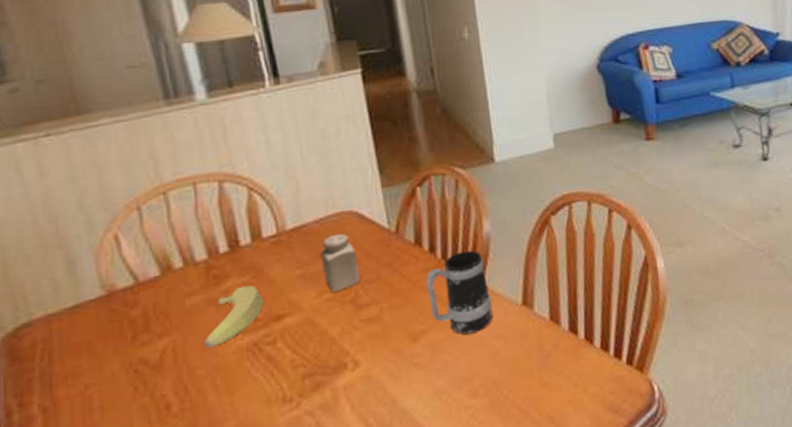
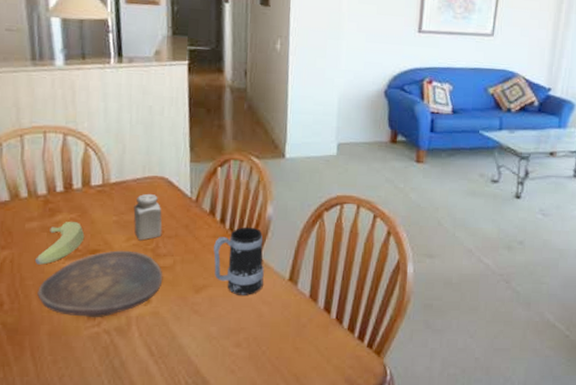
decorative bowl: none [213,307,370,404] -> present [37,250,163,318]

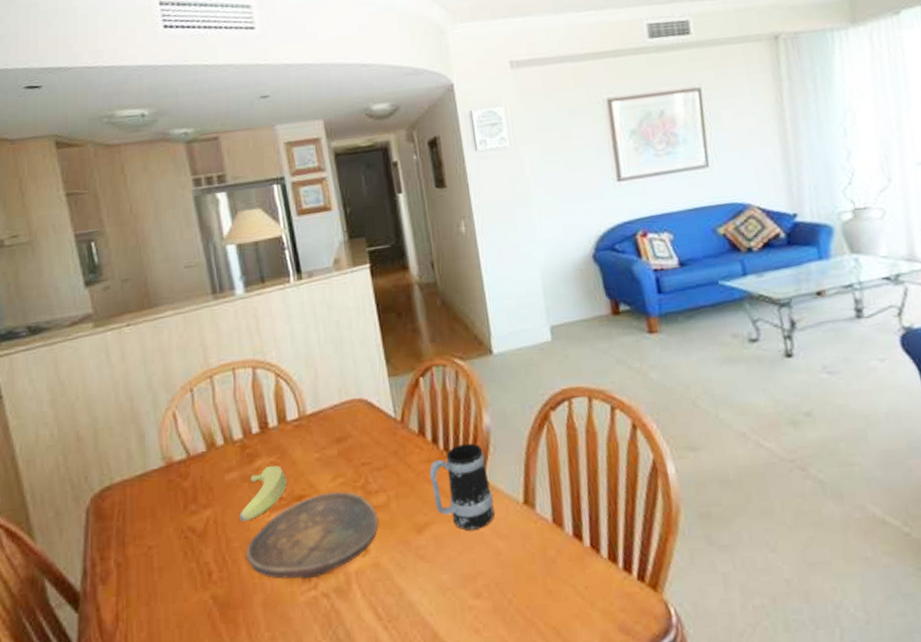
salt shaker: present [133,193,162,241] -> none [335,420,370,478]

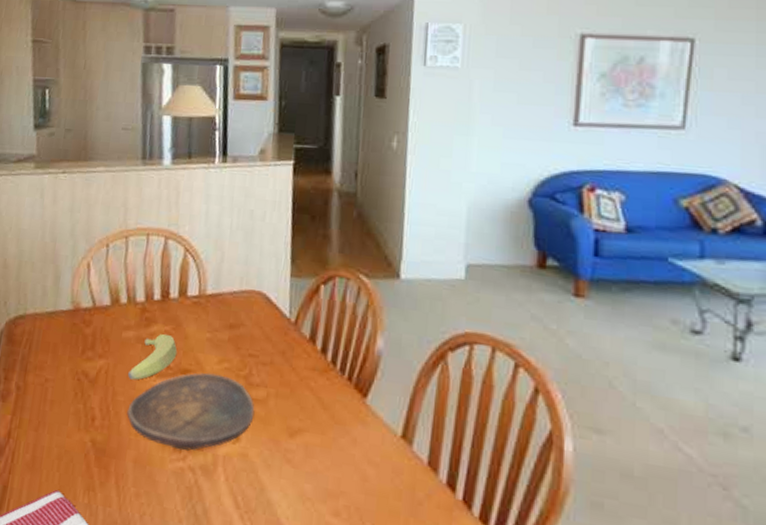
mug: present [429,443,495,531] -> none [312,360,371,450]

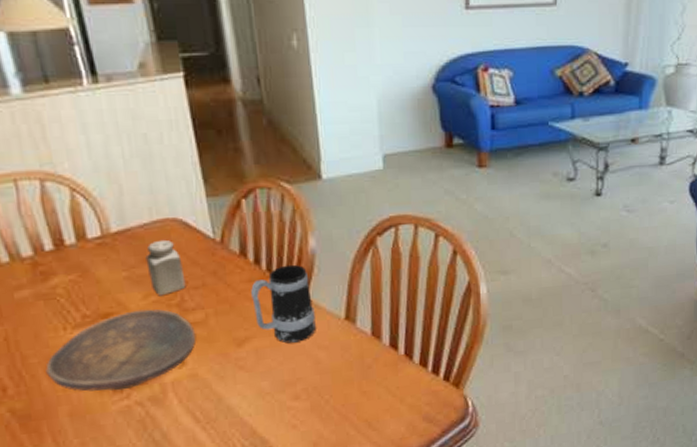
banana: present [128,334,178,380] -> none [35,284,92,339]
salt shaker: none [227,309,258,365] -> present [145,239,186,296]
mug: none [312,360,371,450] -> present [251,264,316,343]

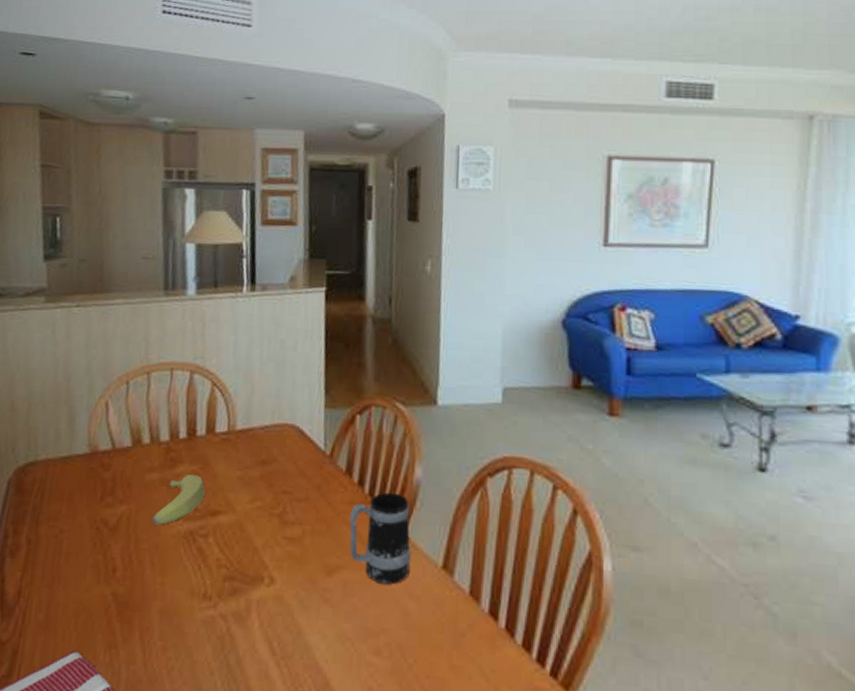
banana: none [35,284,92,339] -> present [152,475,206,526]
decorative bowl: present [45,309,197,392] -> none [151,513,290,598]
salt shaker: present [145,239,186,296] -> none [259,444,291,503]

